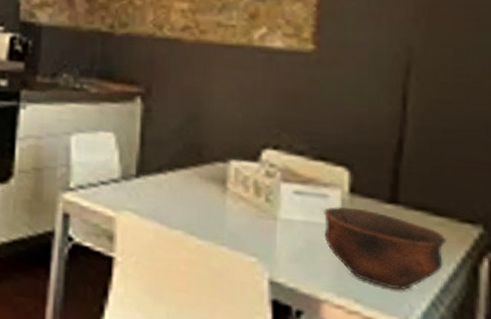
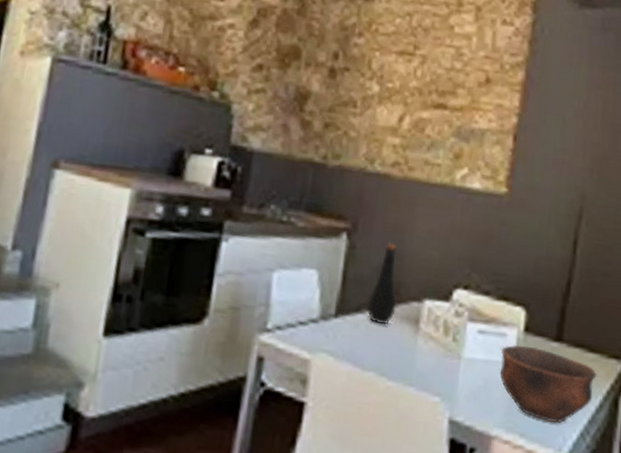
bottle: none [168,106,200,184] -> present [366,244,397,324]

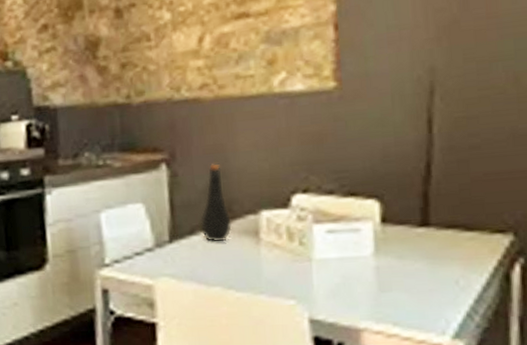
bowl: present [499,344,598,424] -> none [356,236,480,308]

